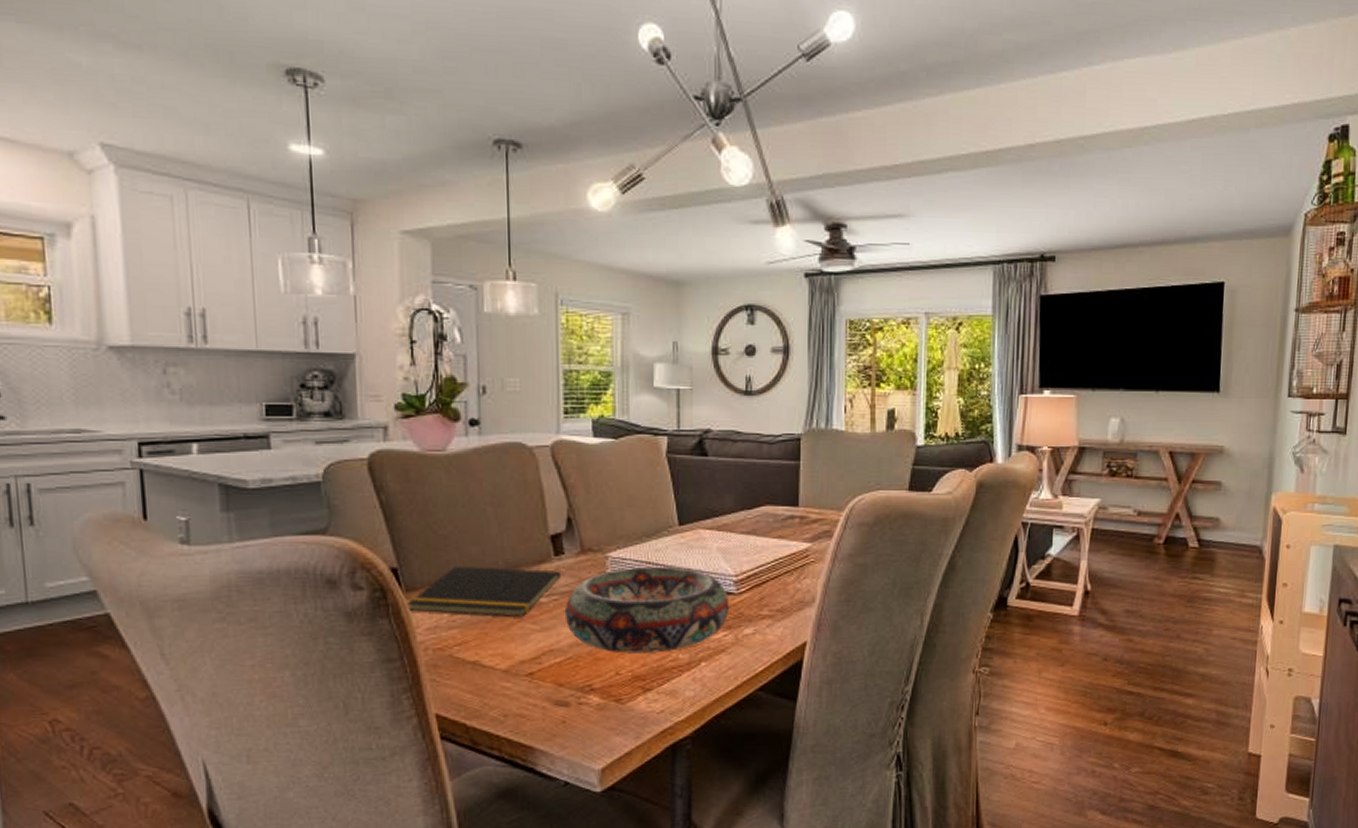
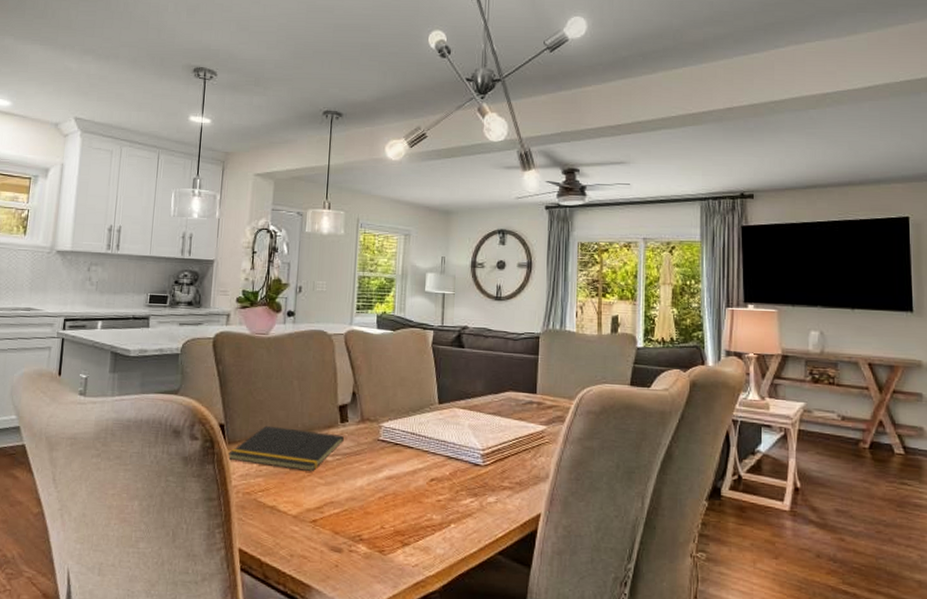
decorative bowl: present [564,566,730,654] -> none [344,436,477,512]

